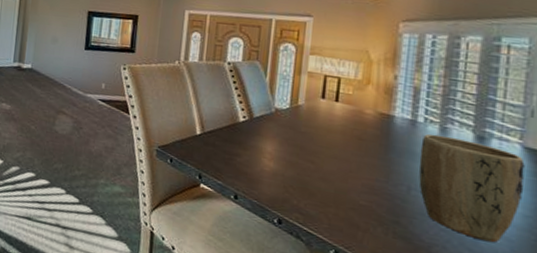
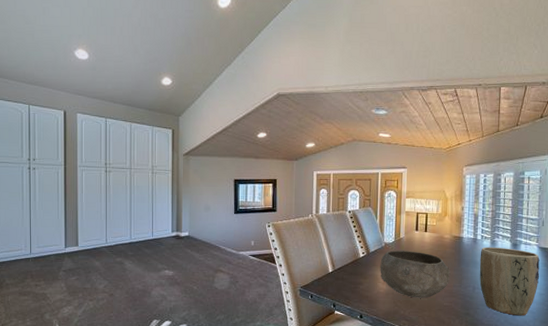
bowl: none [266,119,372,190] -> present [380,250,451,298]

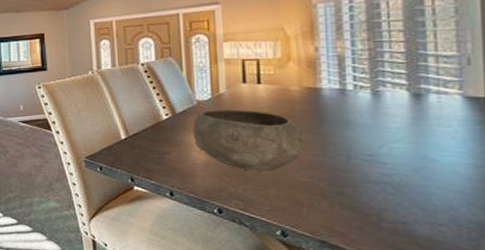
plant pot: present [479,247,540,316] -> none [354,99,472,199]

